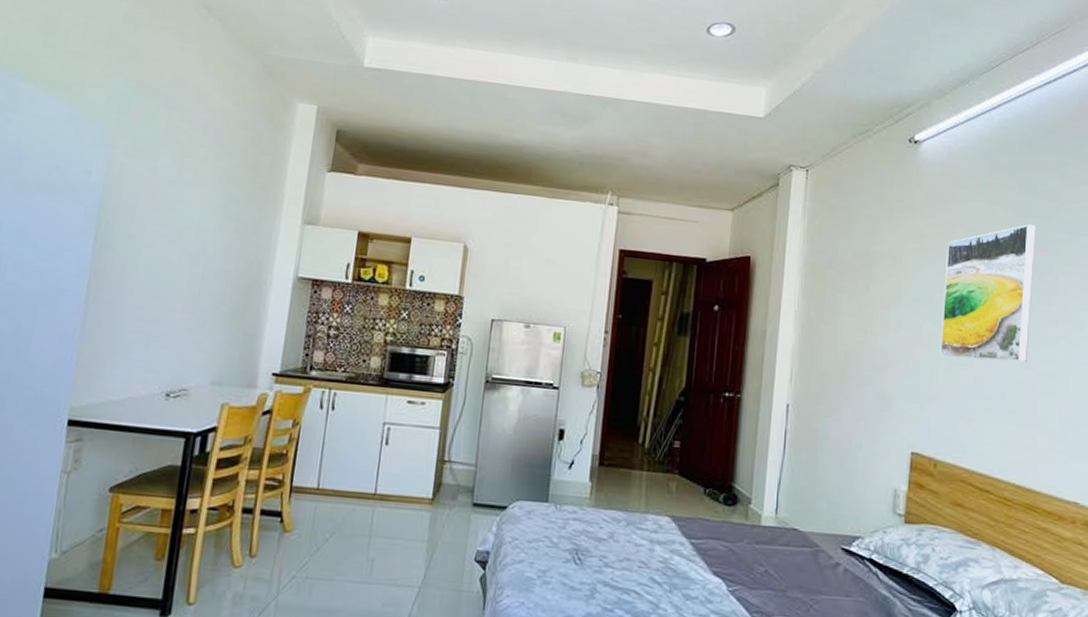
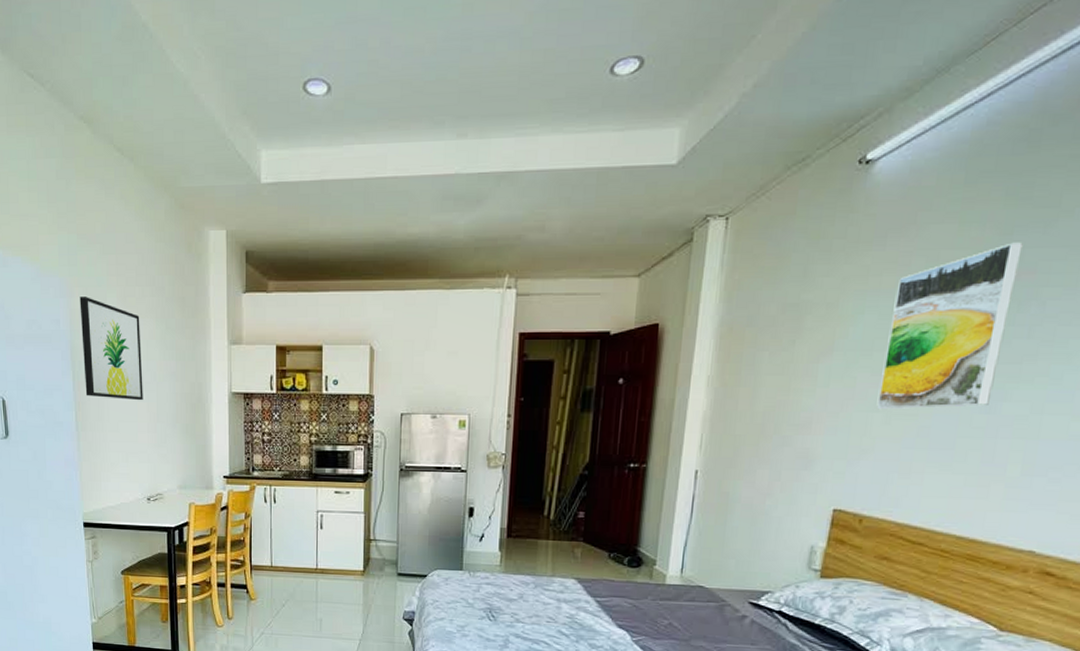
wall art: none [107,149,198,275] -> present [79,297,143,401]

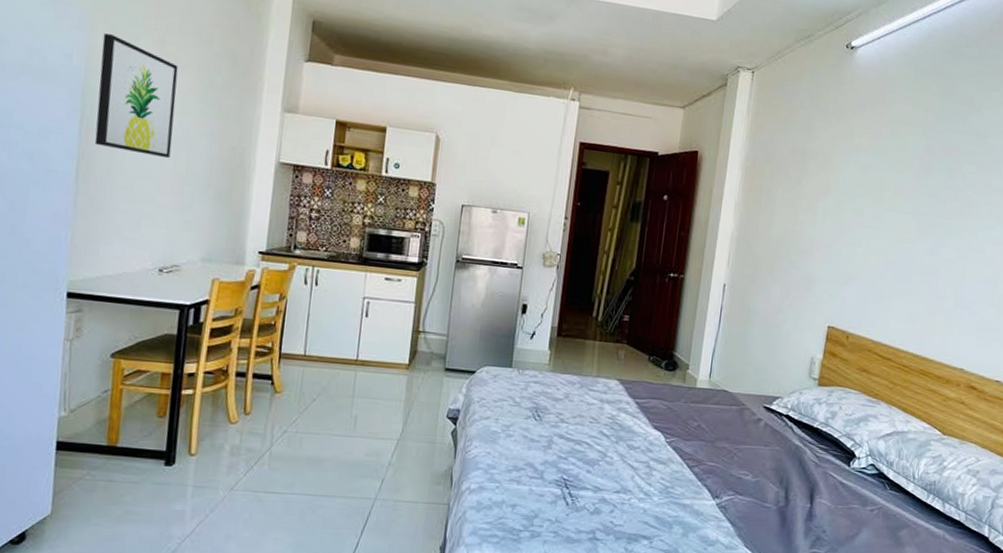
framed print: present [876,242,1023,410] -> none [858,126,951,250]

